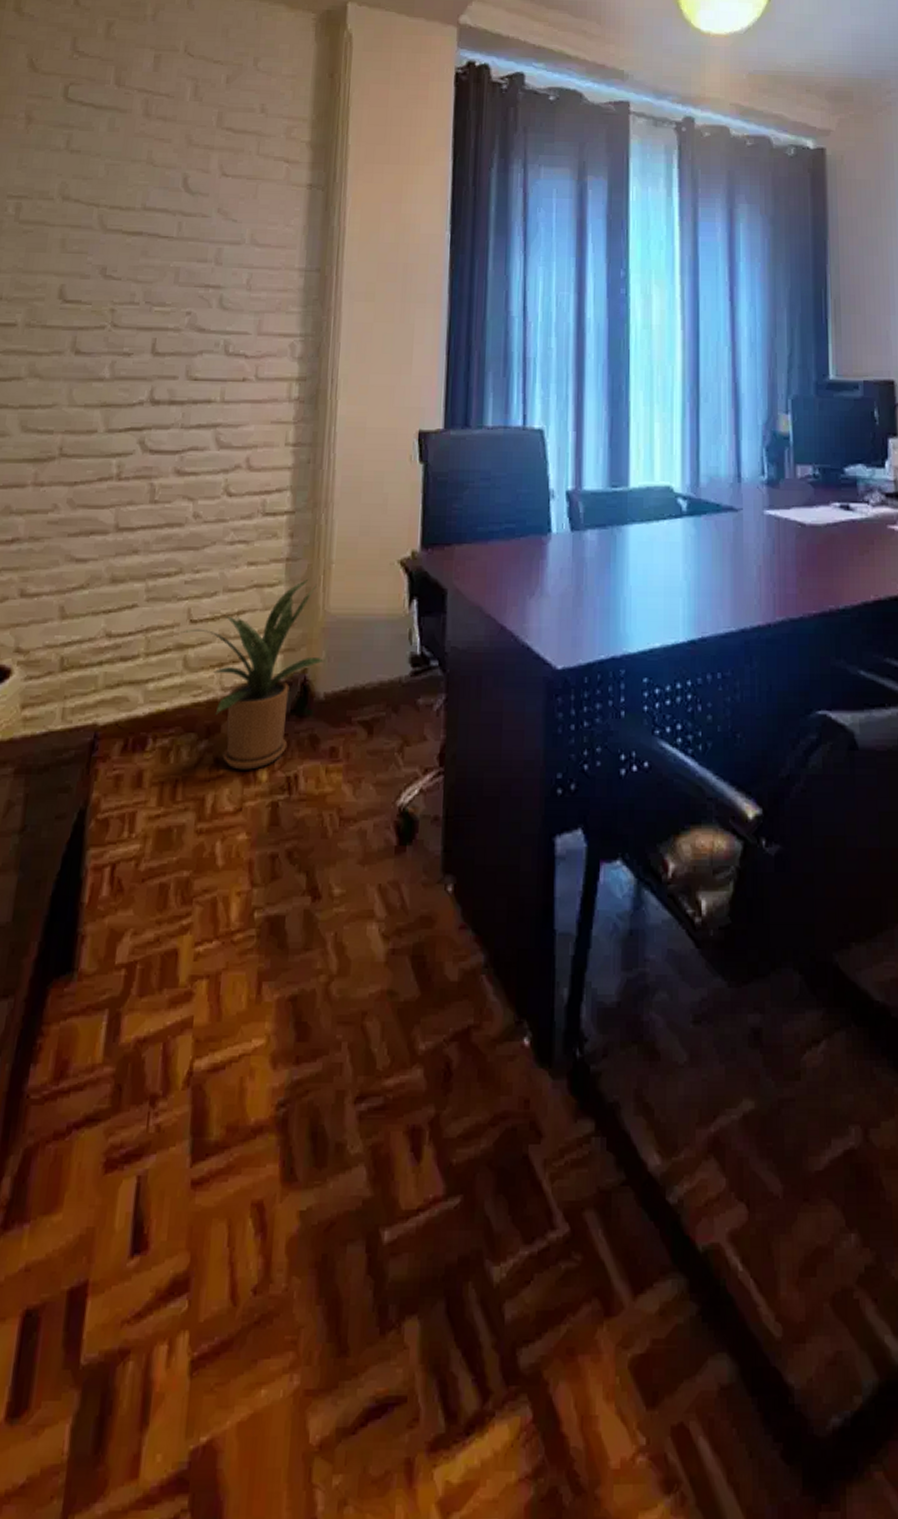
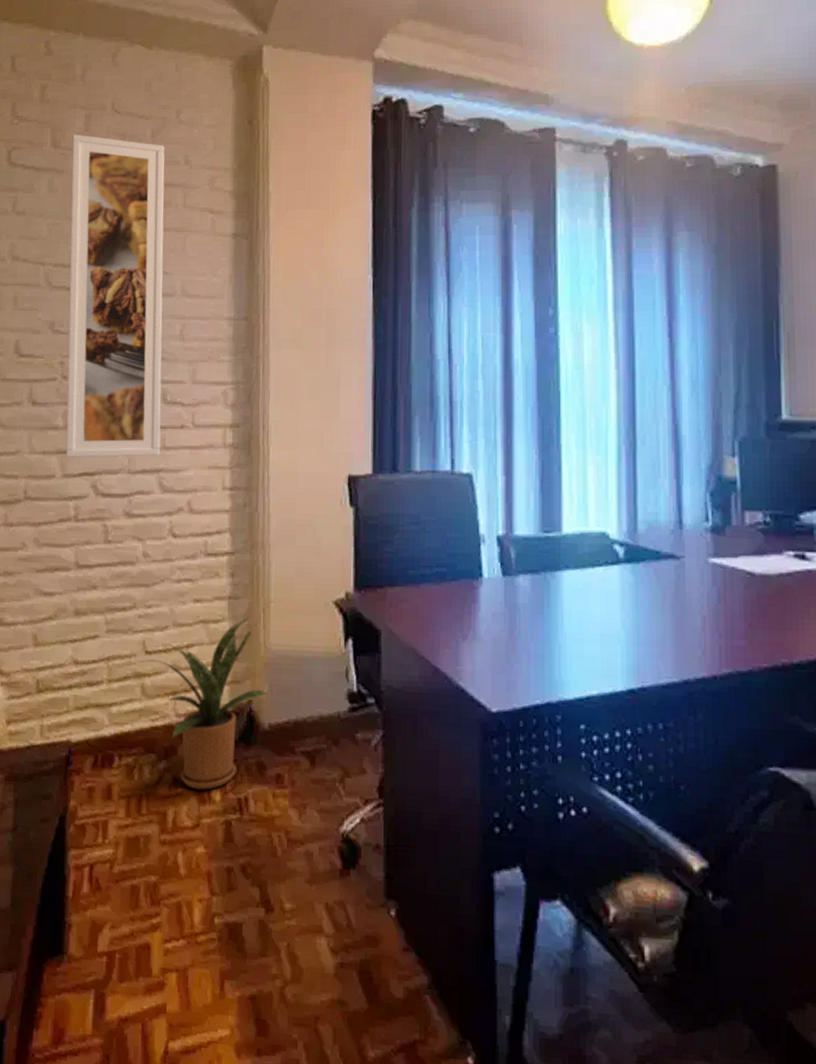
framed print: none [111,74,240,412] -> present [66,134,165,458]

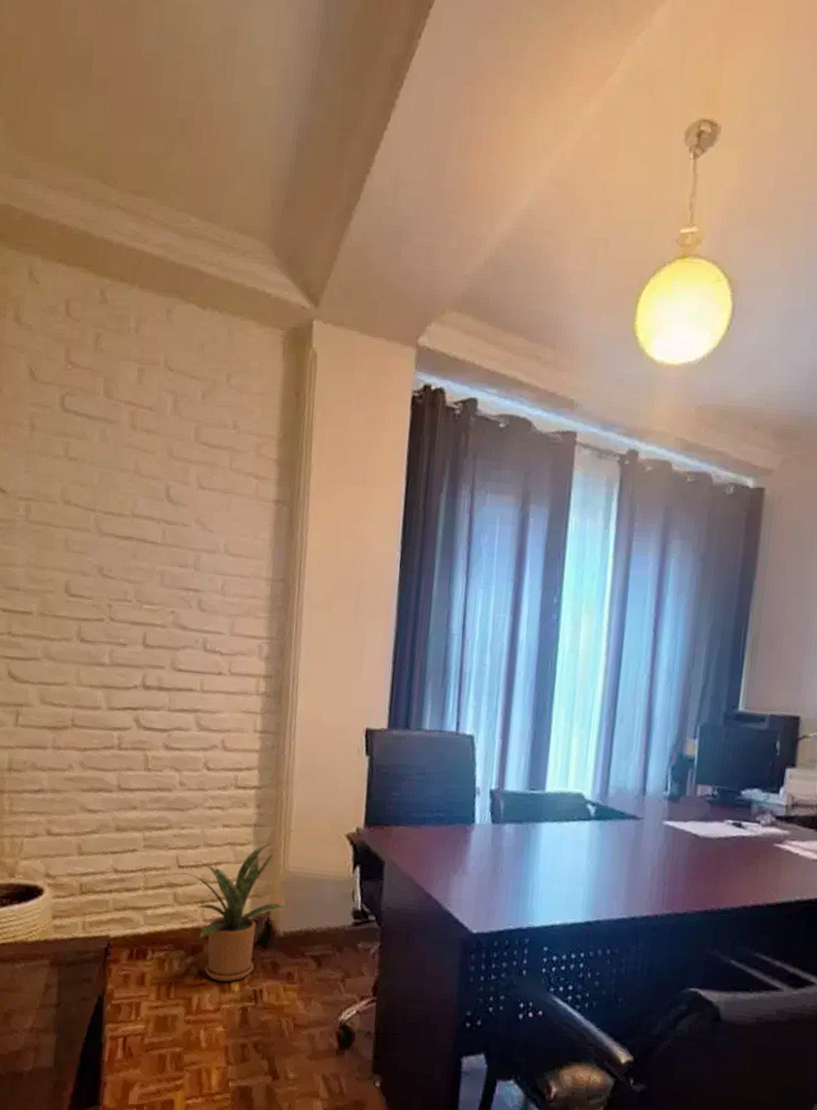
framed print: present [66,134,165,458] -> none [111,386,215,698]

